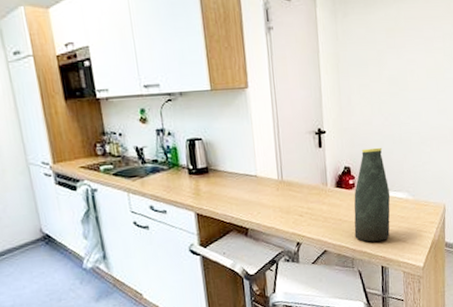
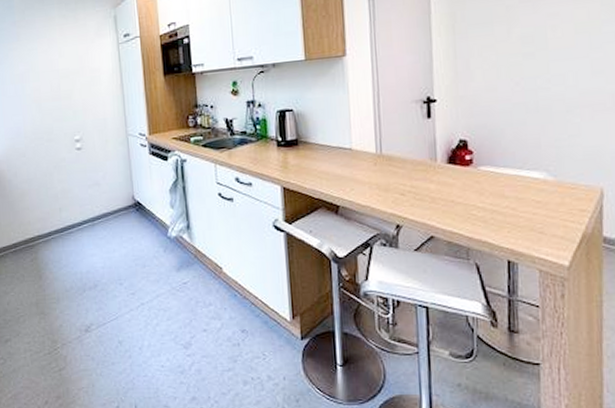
bottle: present [354,147,391,242] -> none [470,117,522,230]

